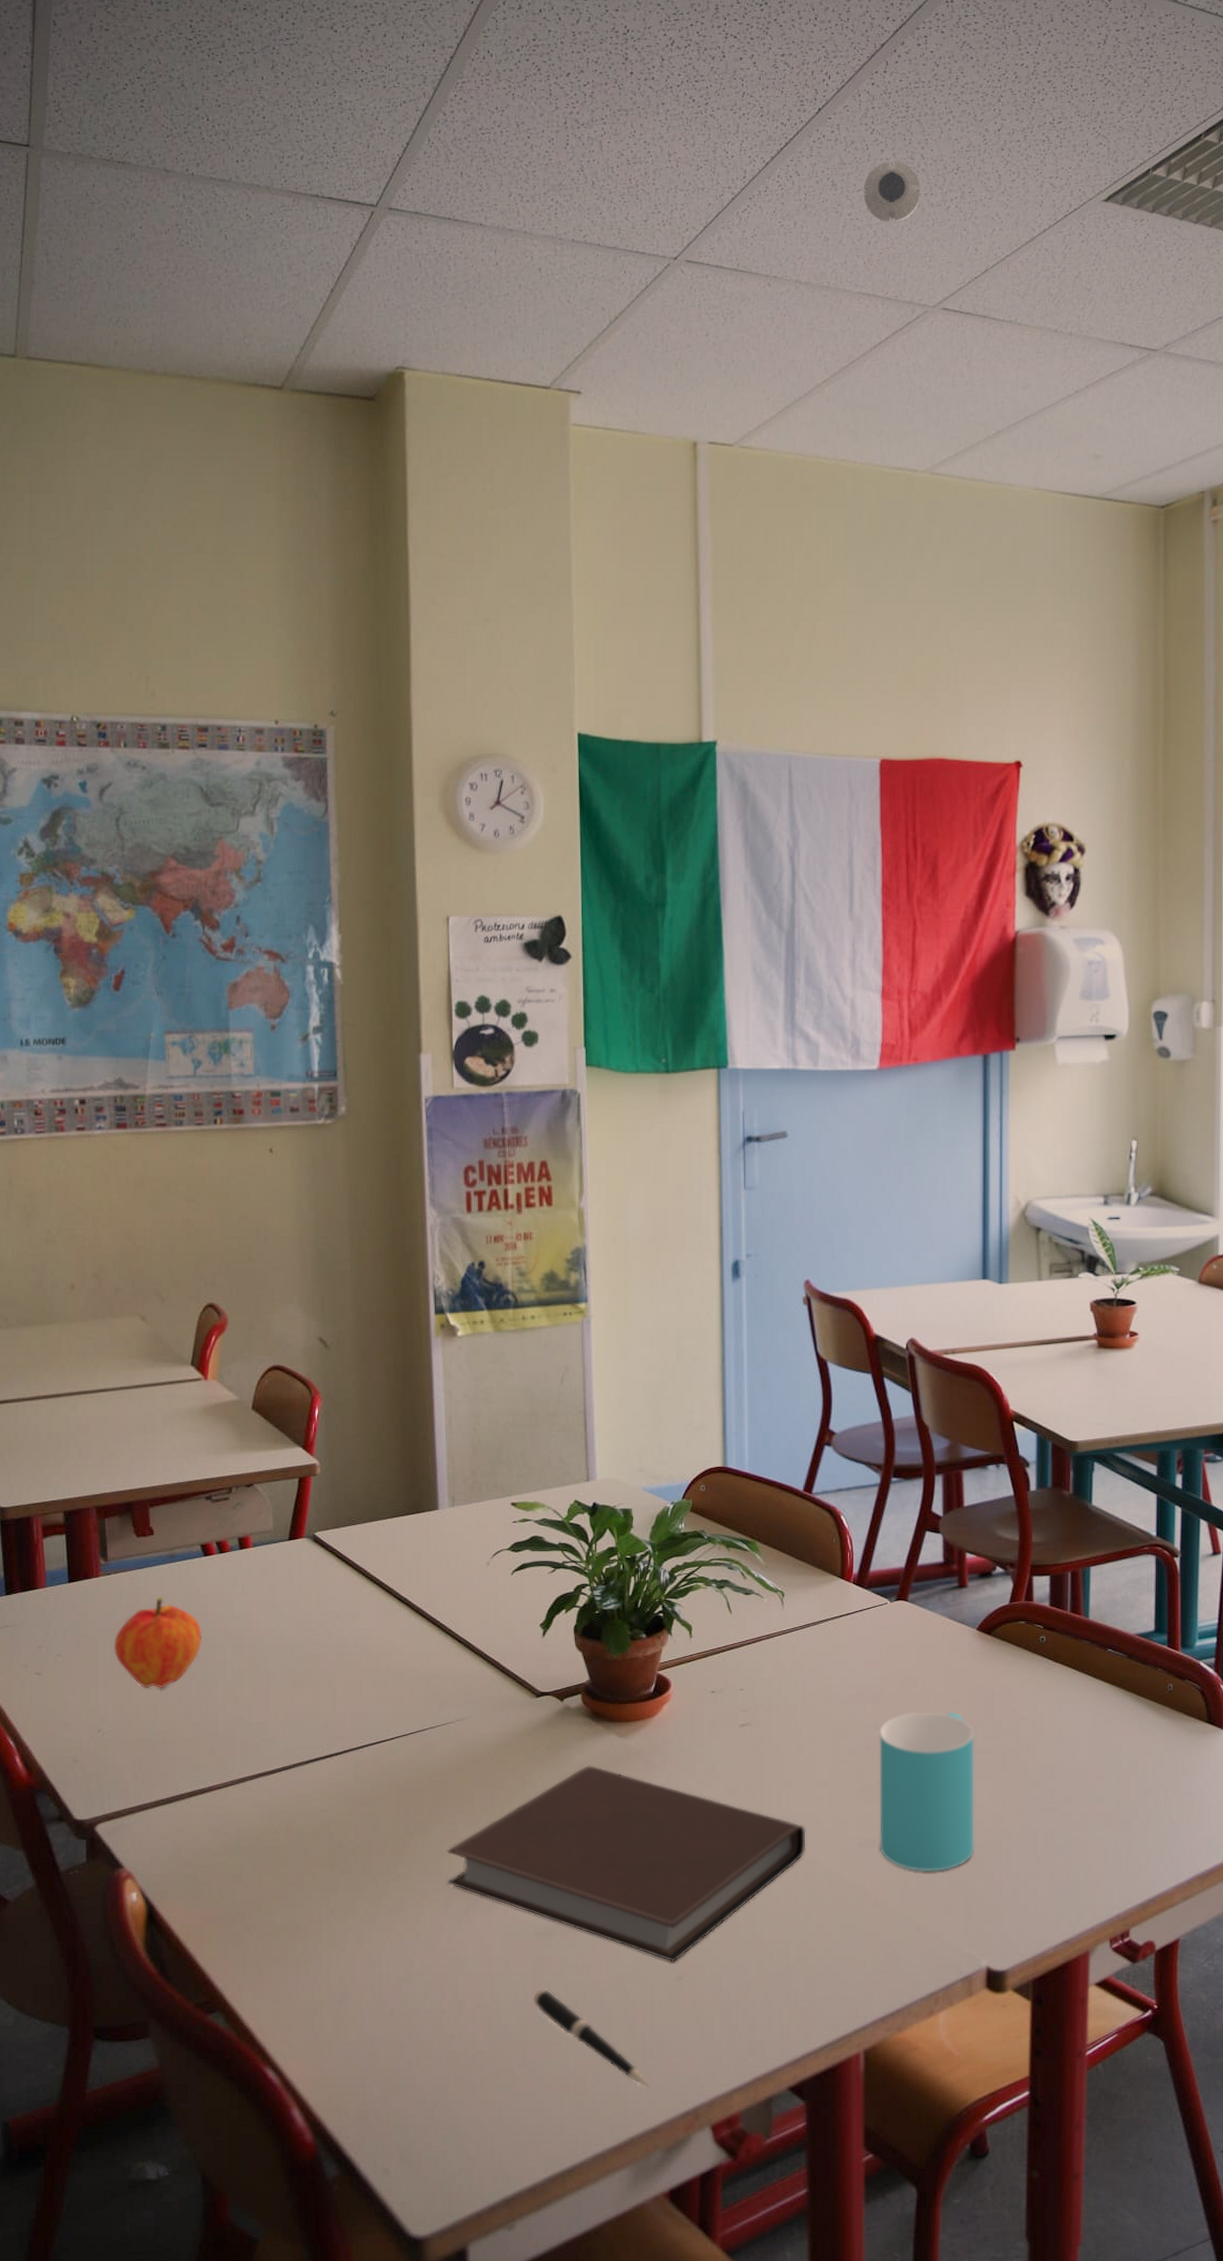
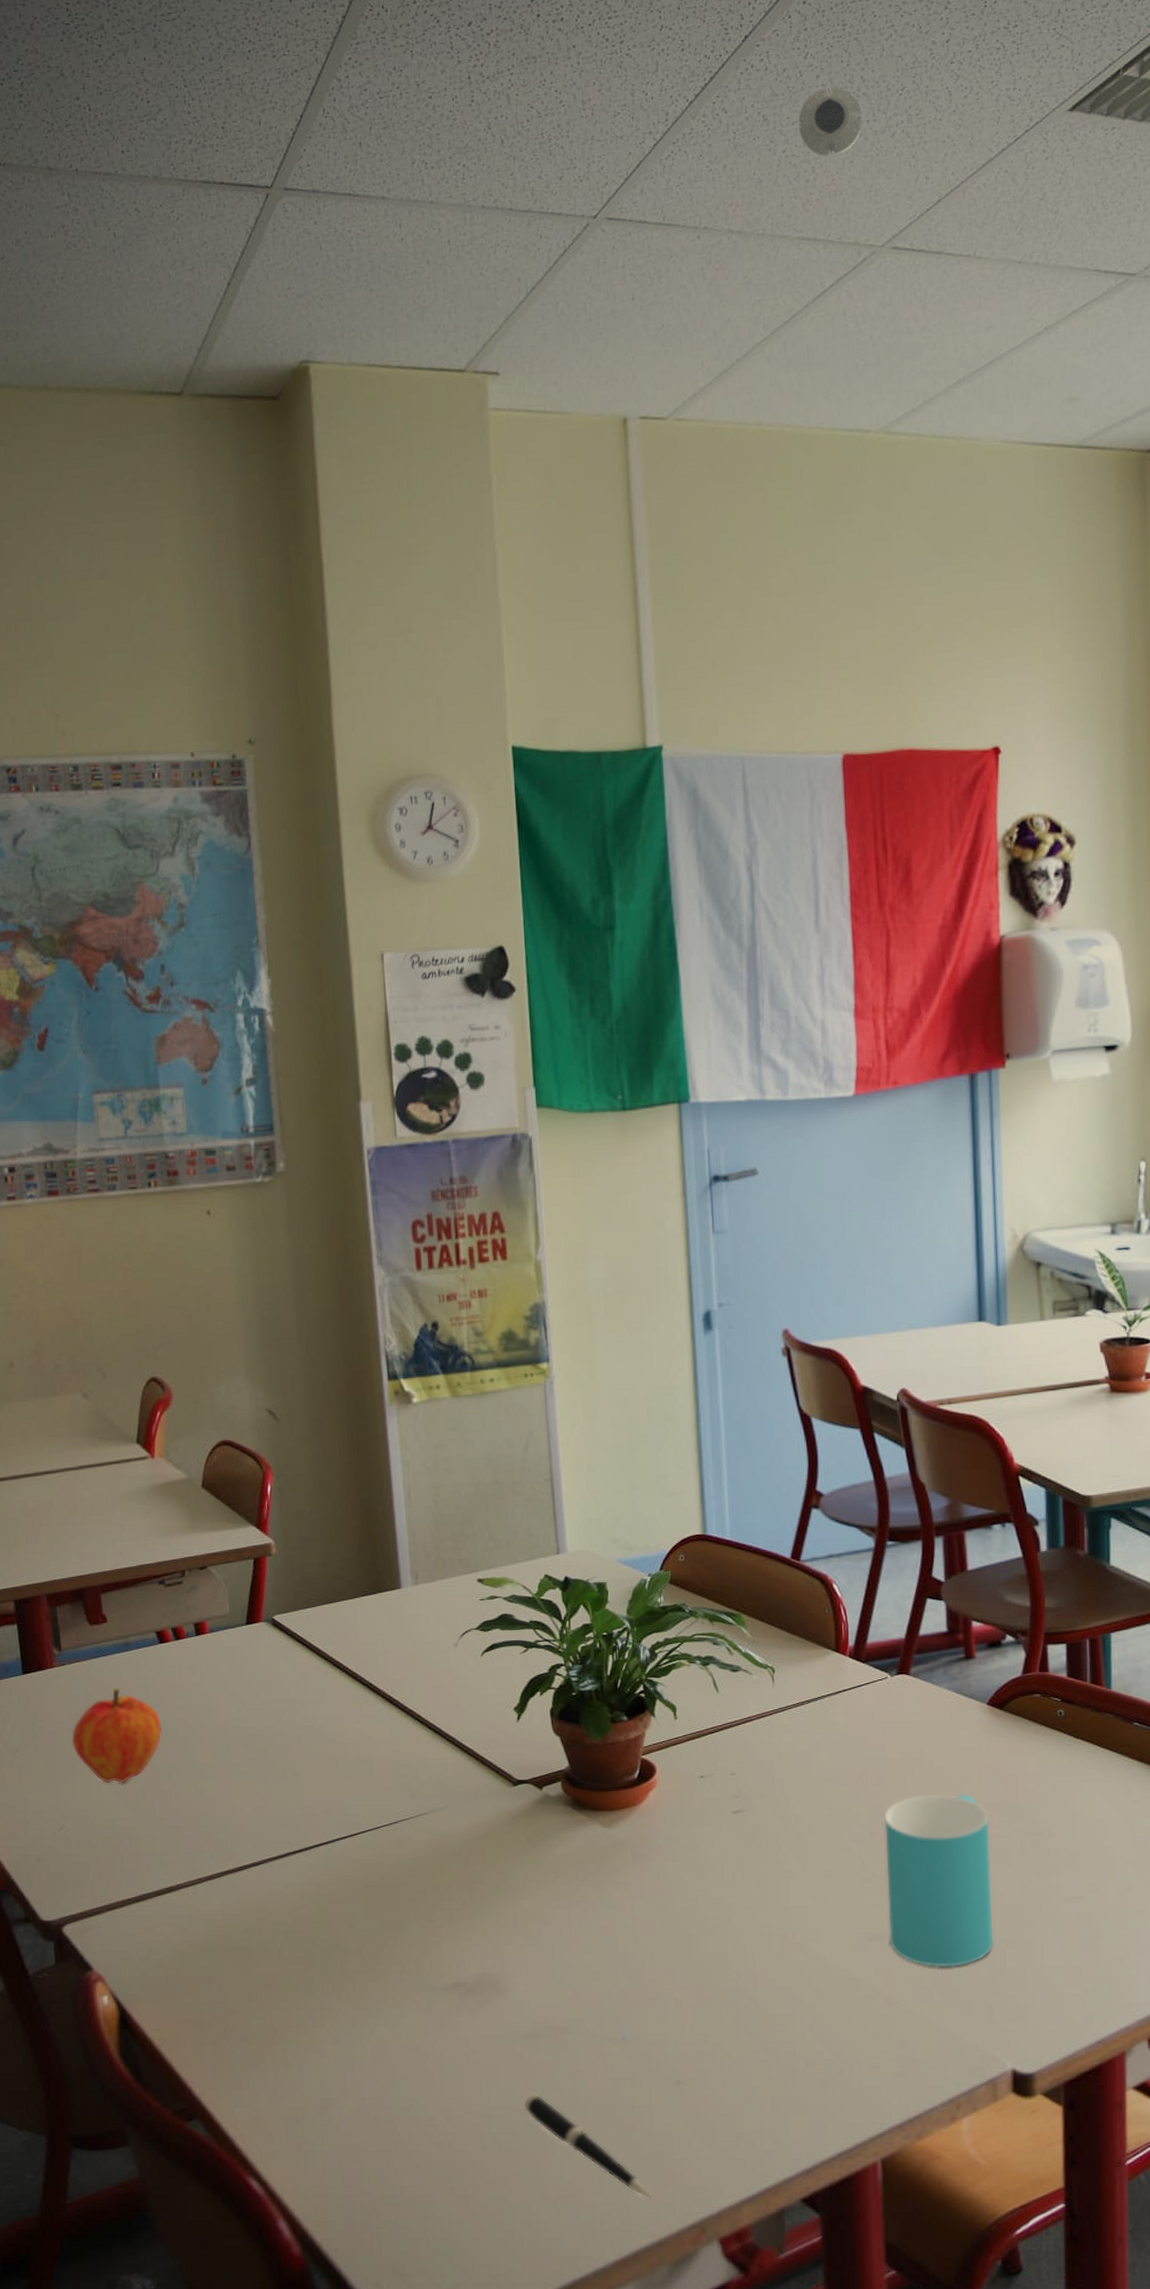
notebook: present [446,1765,806,1962] -> none [426,1857,810,2066]

